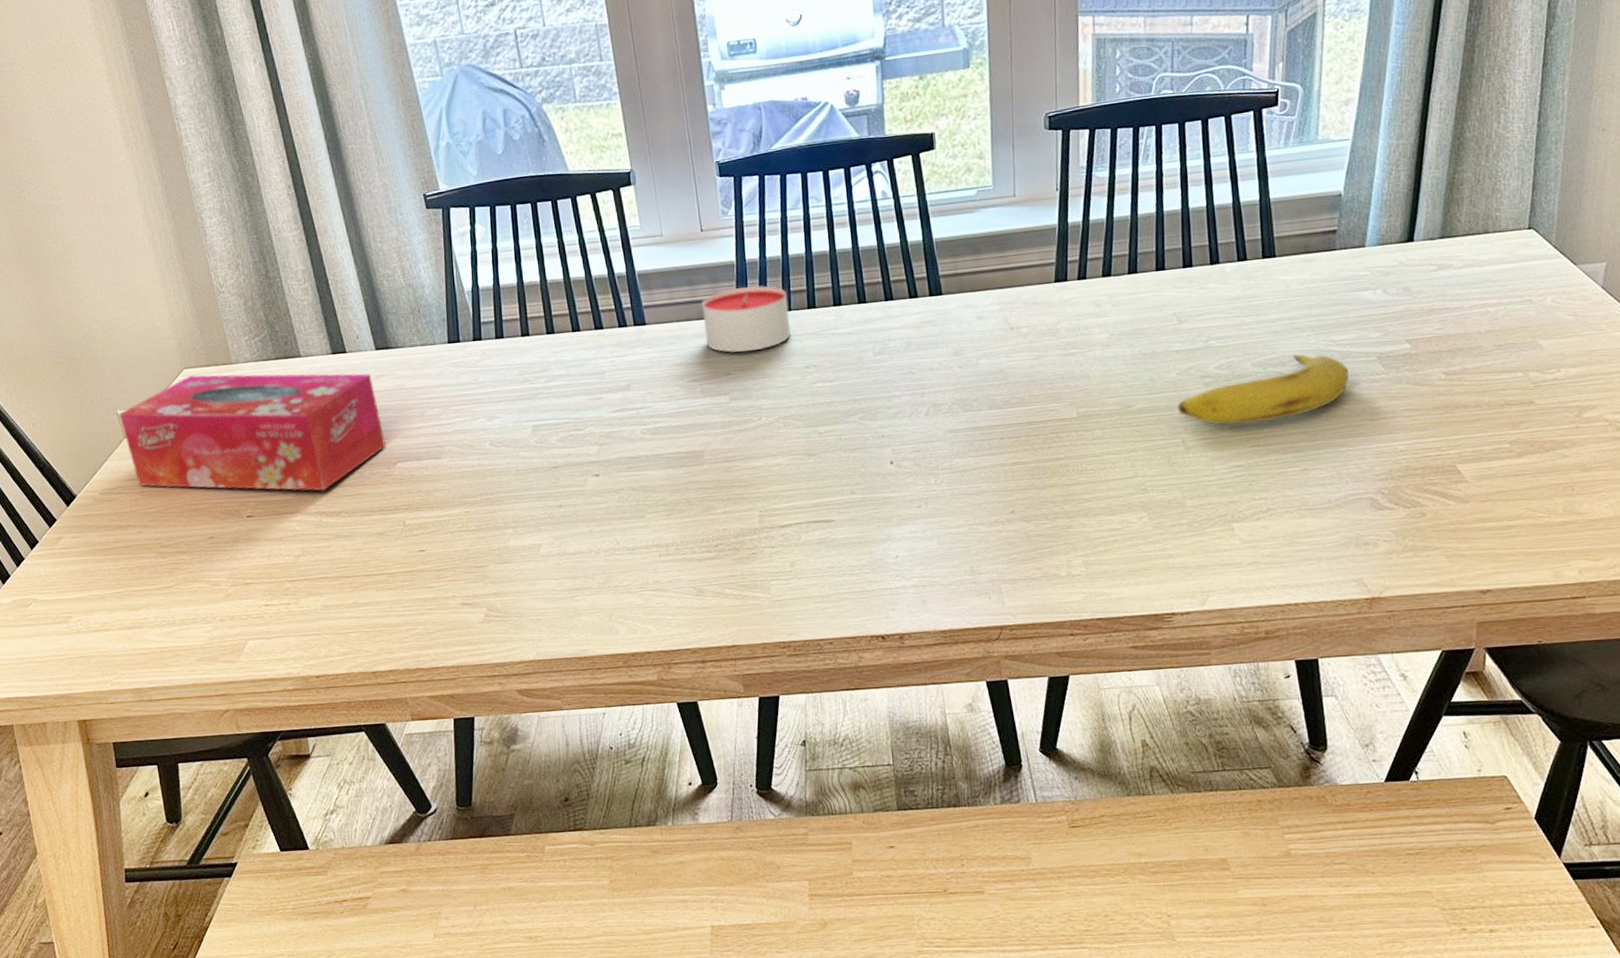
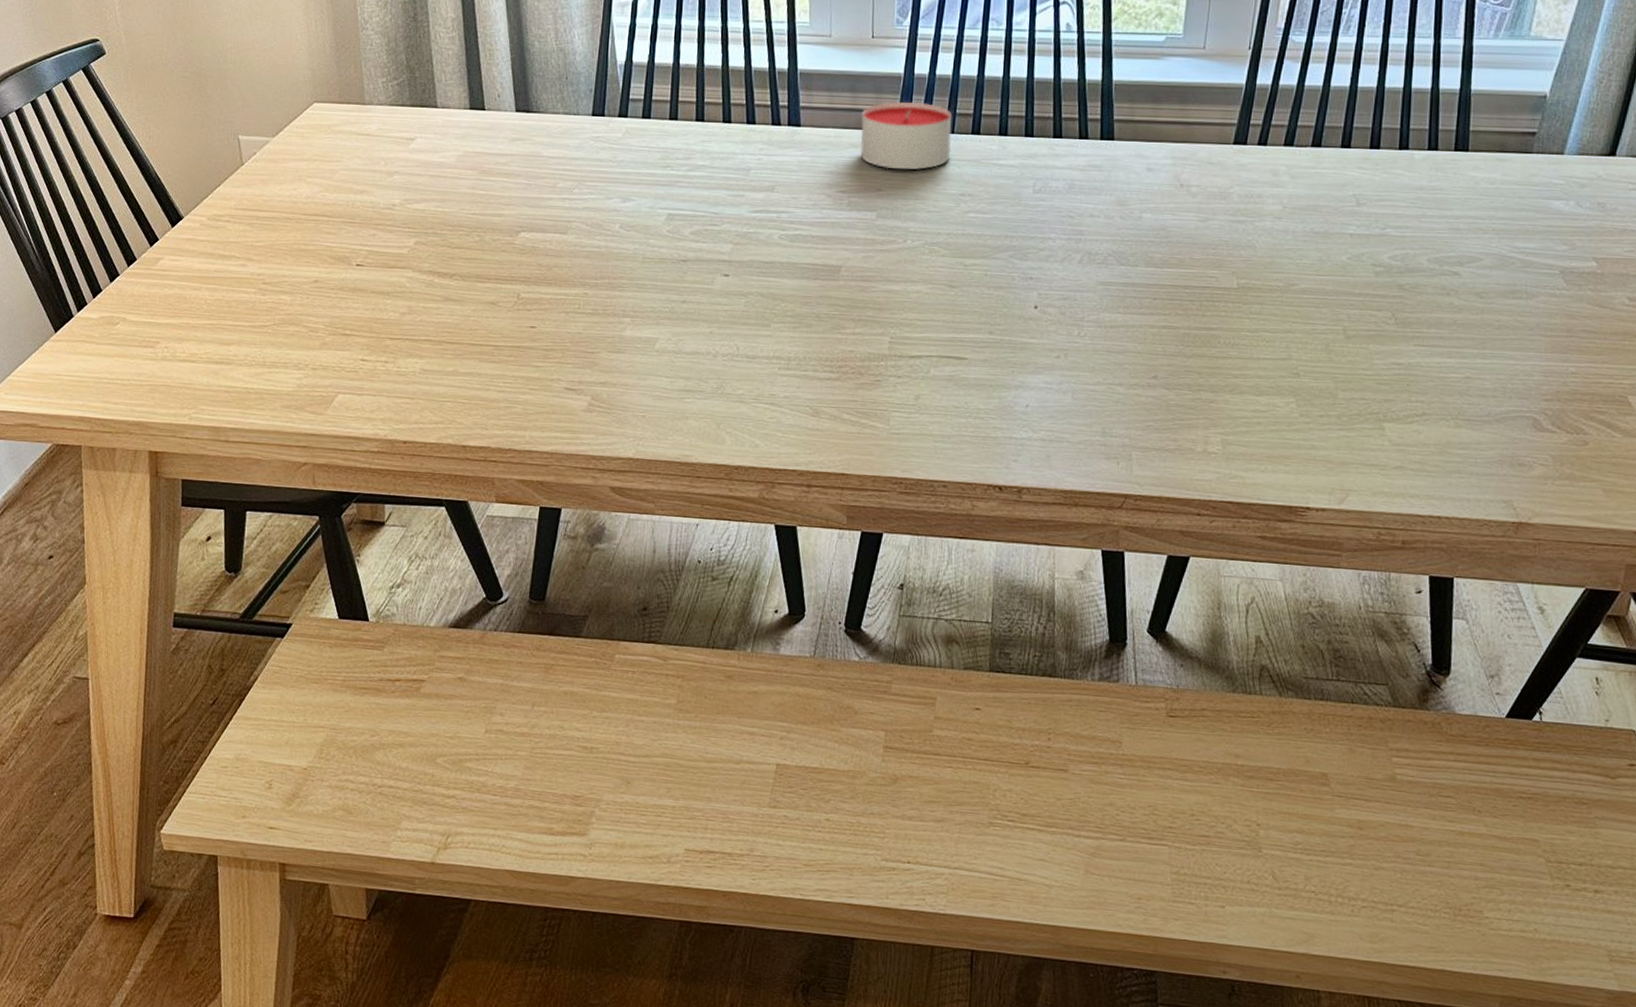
tissue box: present [119,373,386,491] -> none [240,109,512,250]
fruit: present [1177,354,1349,426] -> none [1343,256,1528,323]

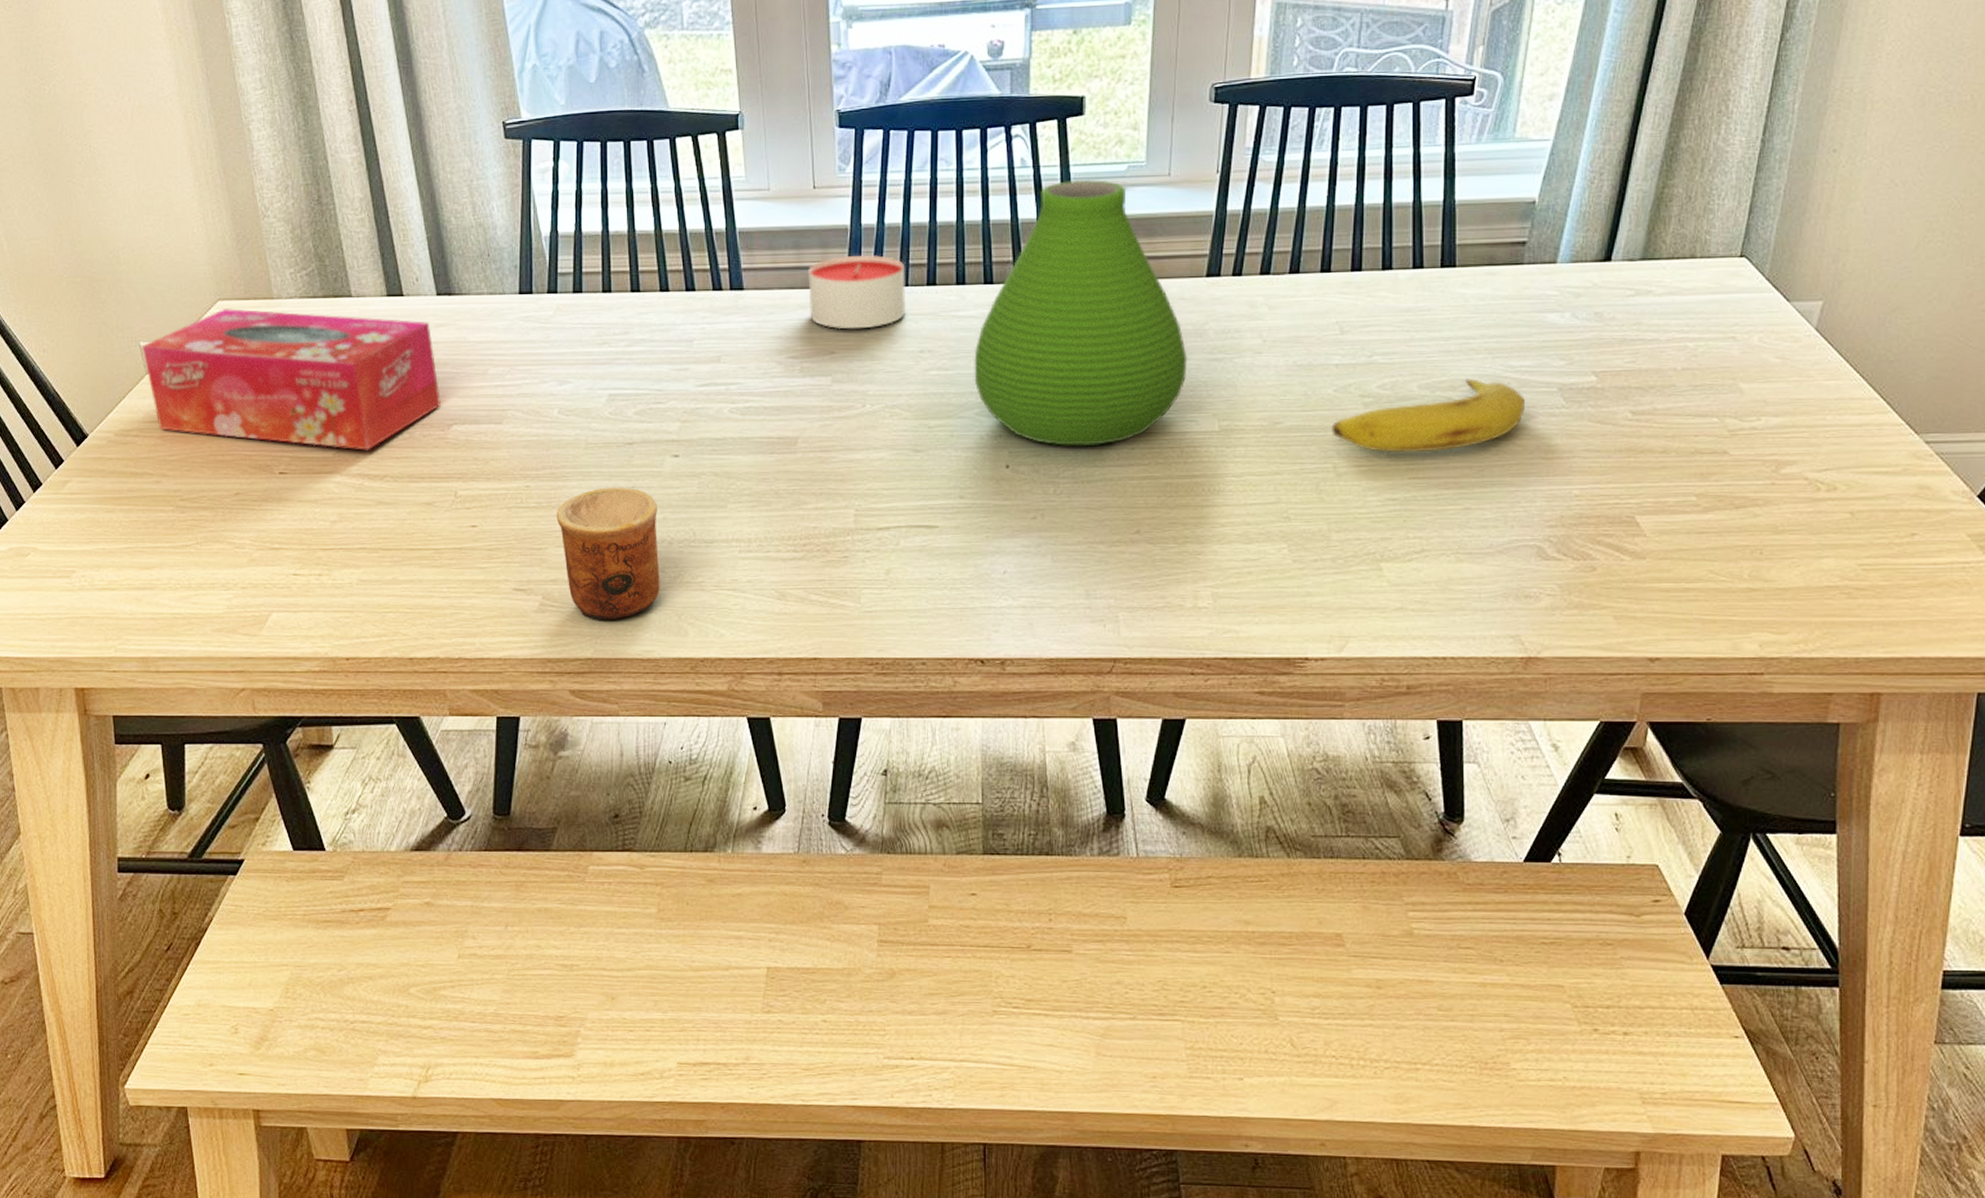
tissue box: none [240,109,512,250] -> present [142,307,441,451]
cup: none [610,299,706,424] -> present [556,487,660,620]
vase: none [1010,46,1211,294] -> present [974,179,1187,446]
fruit: none [1343,256,1528,323] -> present [1331,378,1525,453]

